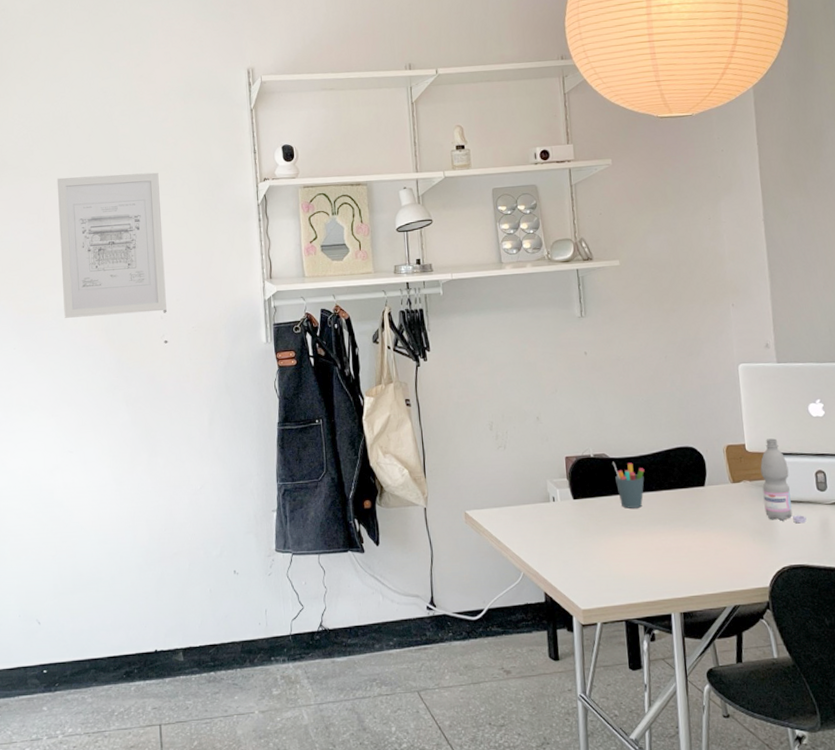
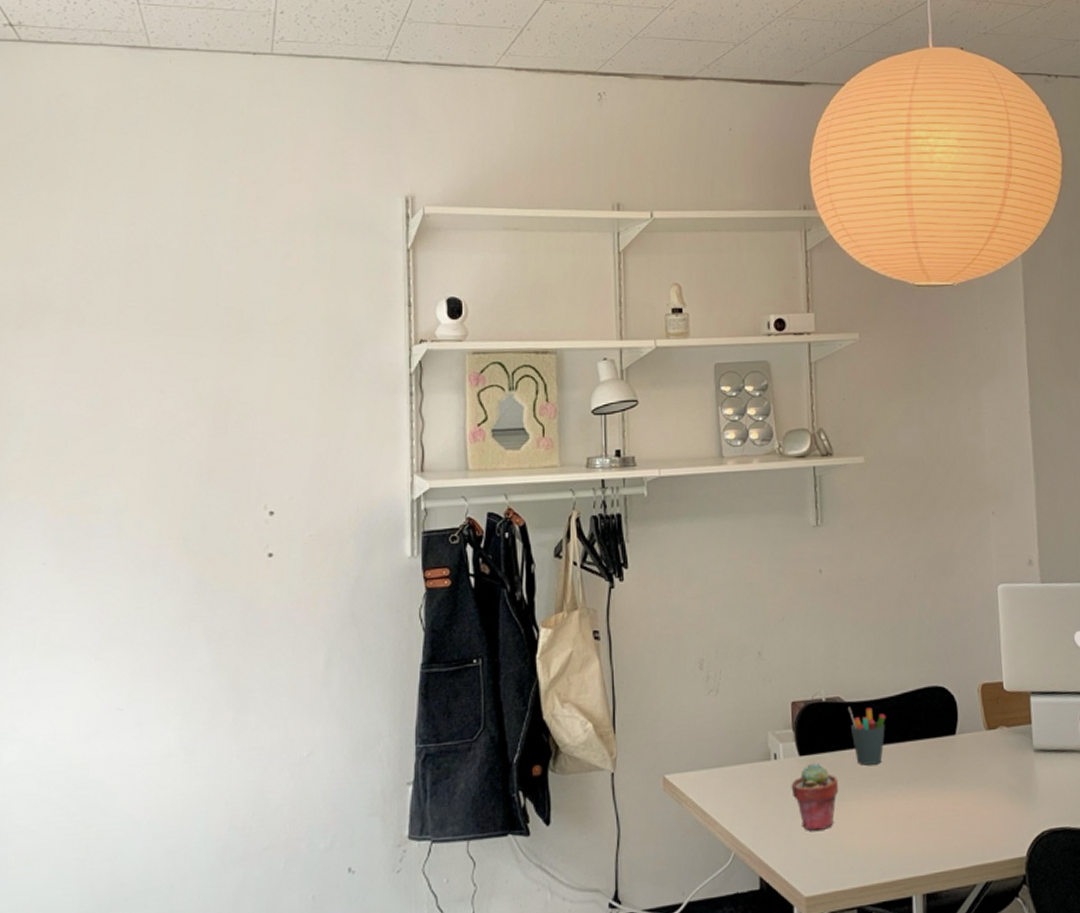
wall art: present [56,172,167,318] -> none [123,326,275,522]
potted succulent: none [567,505,607,558] -> present [791,762,839,831]
water bottle: present [760,438,807,524] -> none [1019,674,1070,777]

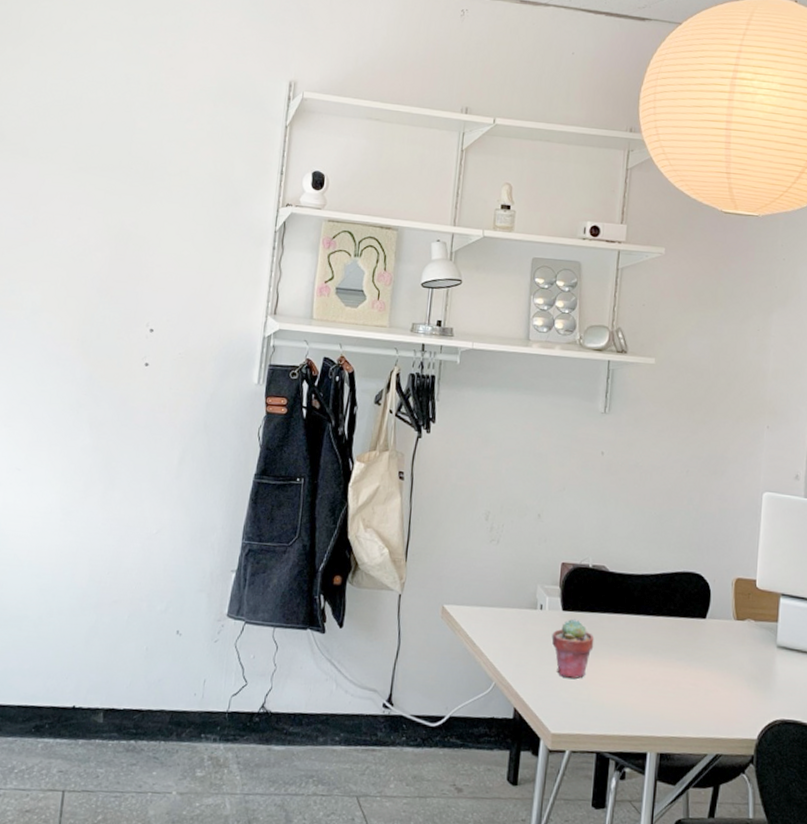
pen holder: present [848,706,886,766] -> none [611,576,645,631]

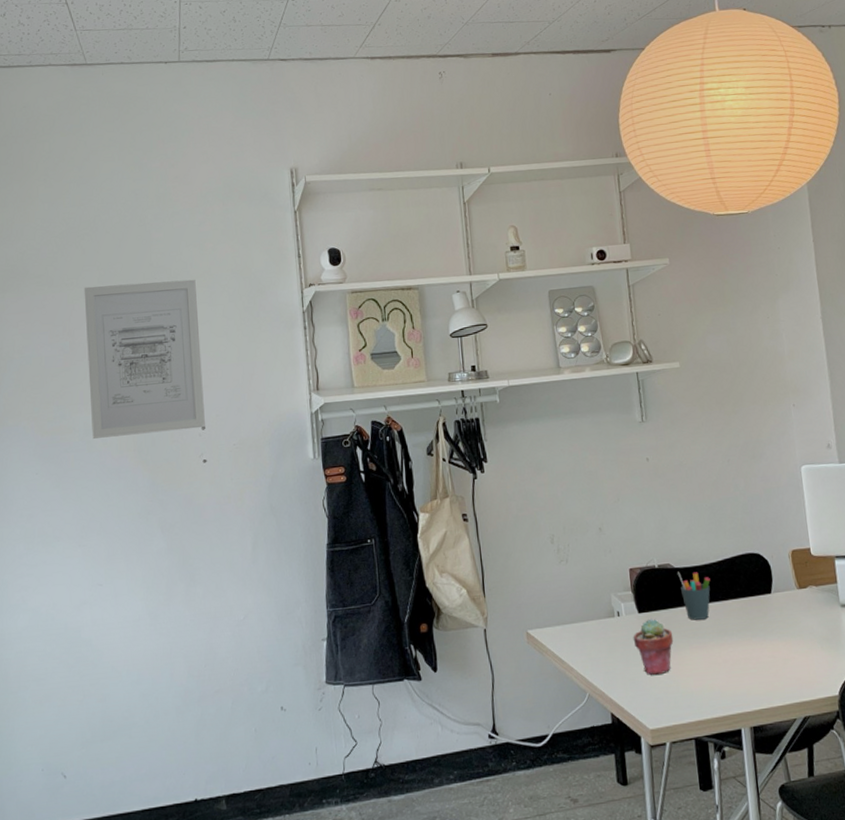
wall art: none [38,163,172,331] -> present [84,279,205,439]
pen holder: none [611,576,645,631] -> present [678,571,711,620]

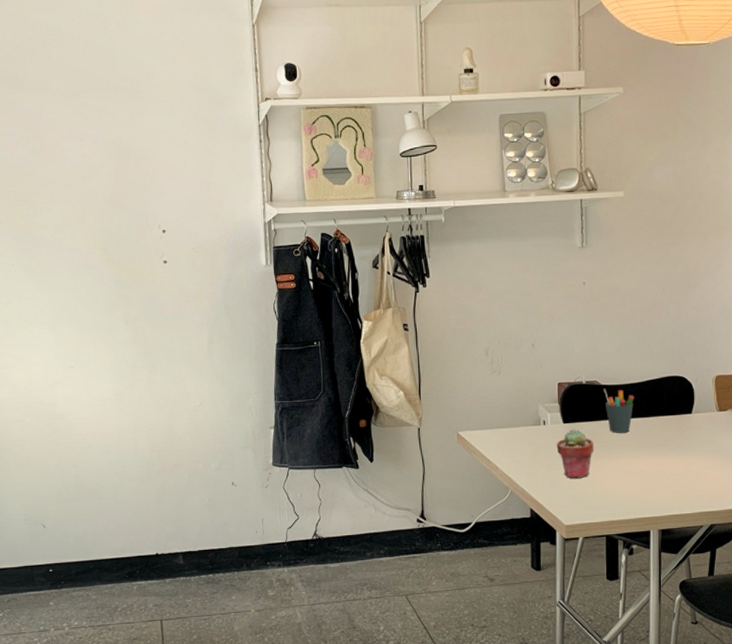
wall art: present [84,279,205,439] -> none [51,88,166,236]

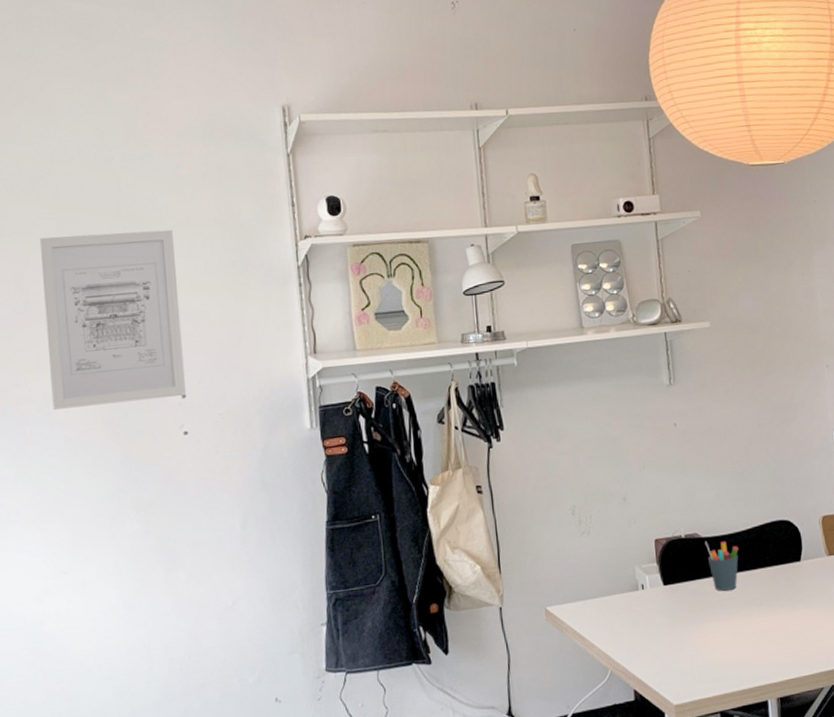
wall art: none [51,88,166,236] -> present [39,229,186,410]
potted succulent: present [556,429,594,478] -> none [657,590,700,649]

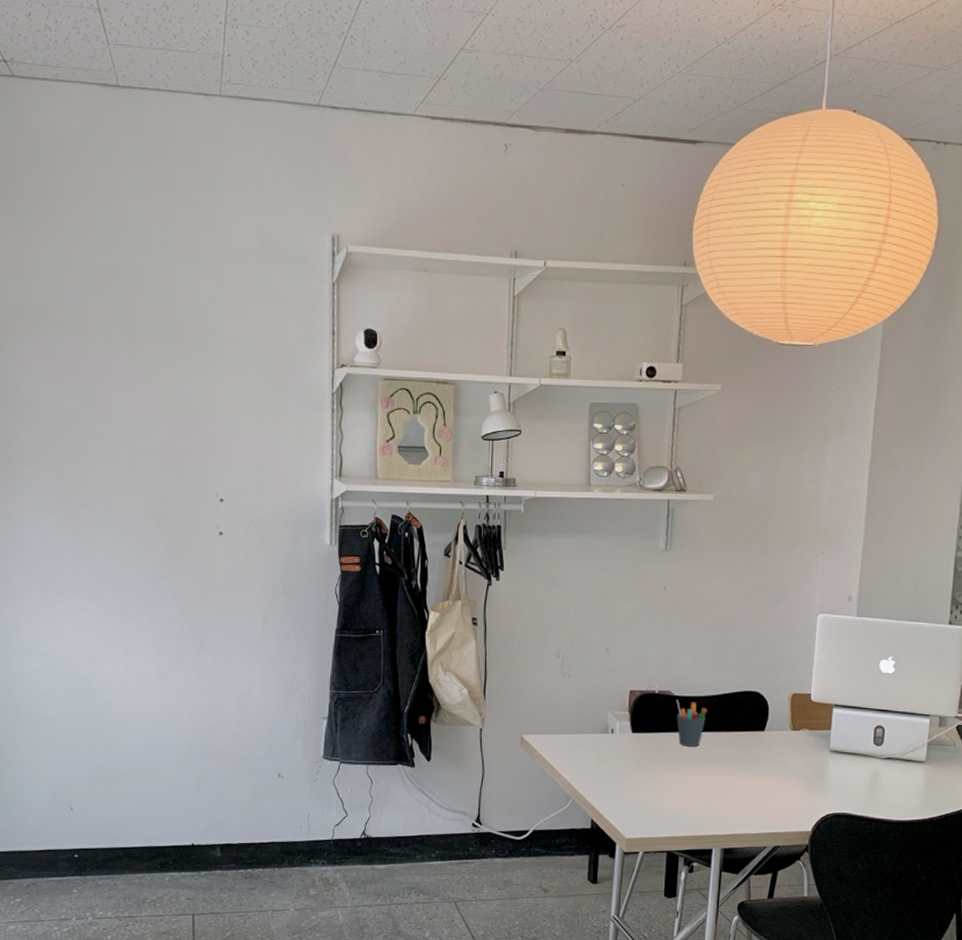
wall art: present [39,229,186,410] -> none [106,338,224,500]

